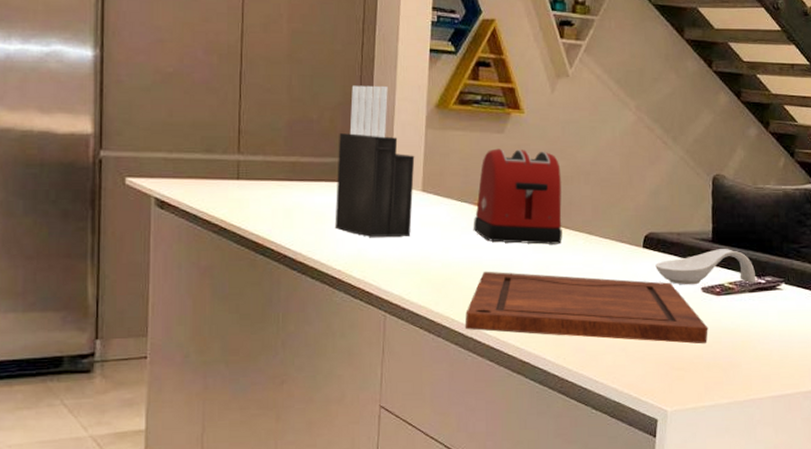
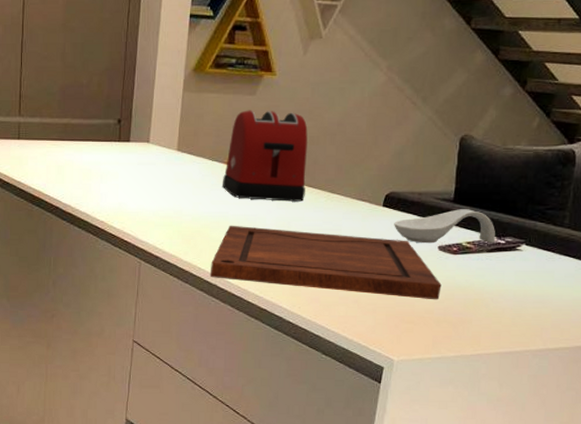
knife block: present [335,85,415,237] -> none [99,51,172,192]

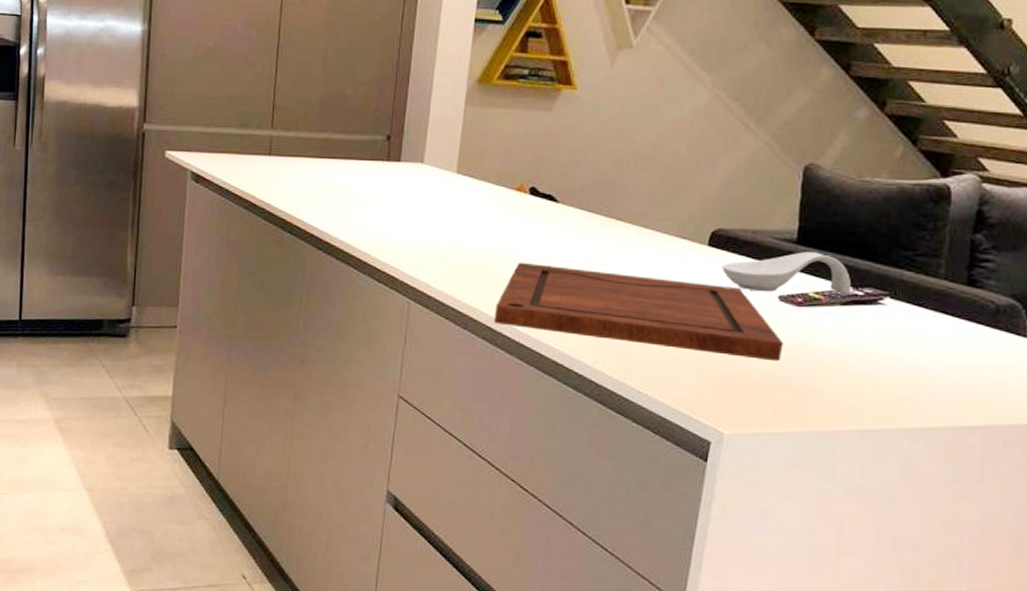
toaster: present [223,110,308,202] -> none [511,128,615,237]

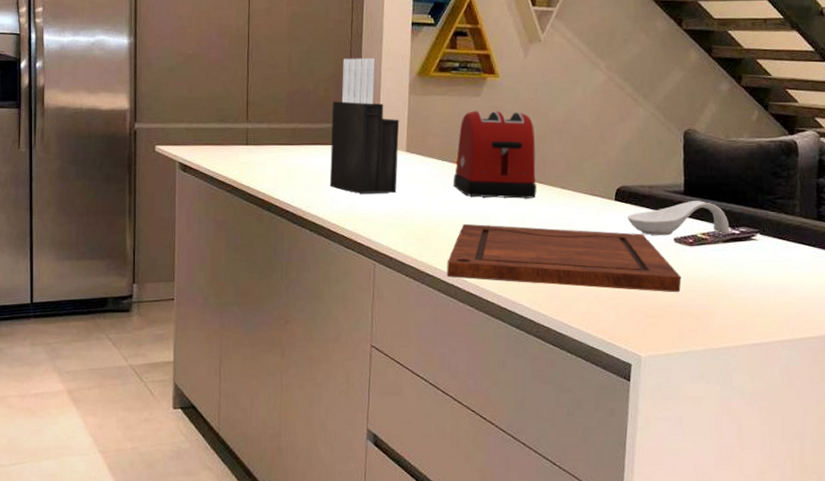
knife block: none [363,59,451,221] -> present [329,57,400,194]
toaster: none [511,128,615,237] -> present [454,110,537,199]

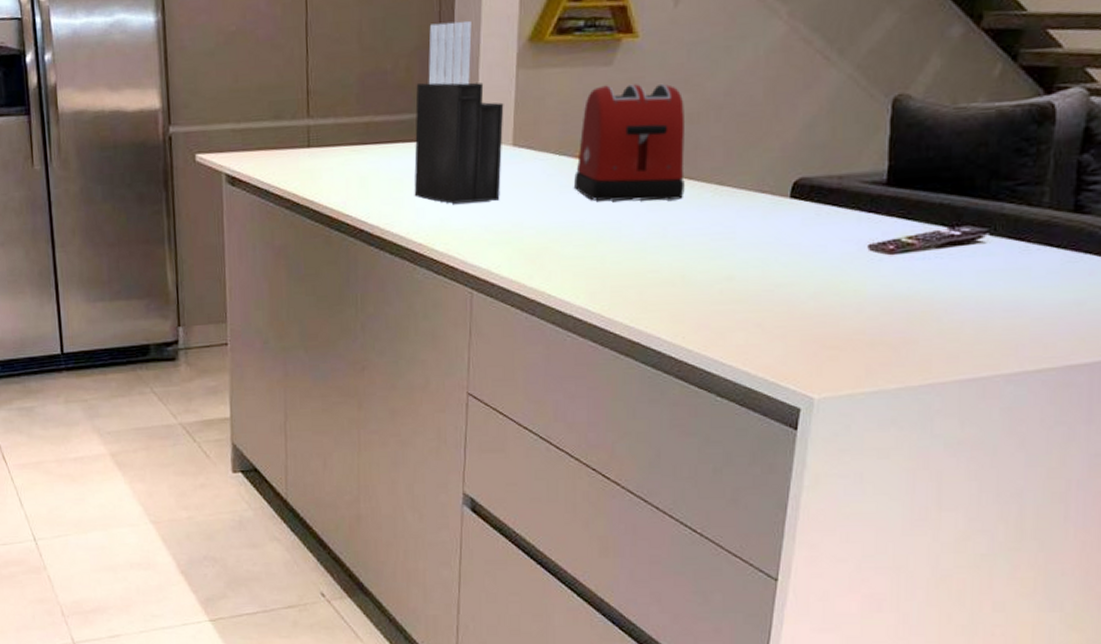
cutting board: present [446,223,682,293] -> none [563,236,875,317]
spoon rest: present [627,201,730,236] -> none [806,193,948,243]

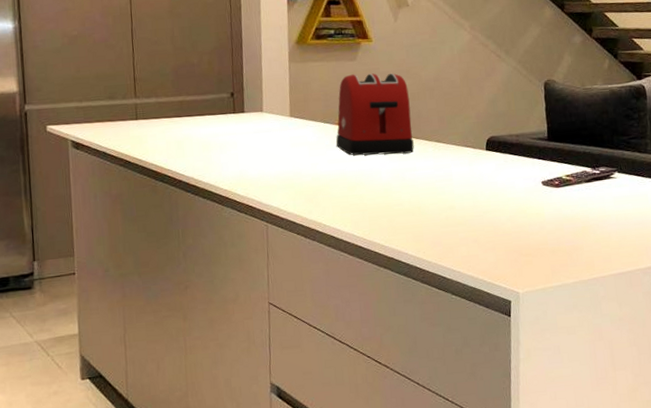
knife block: present [414,20,504,204] -> none [216,29,284,160]

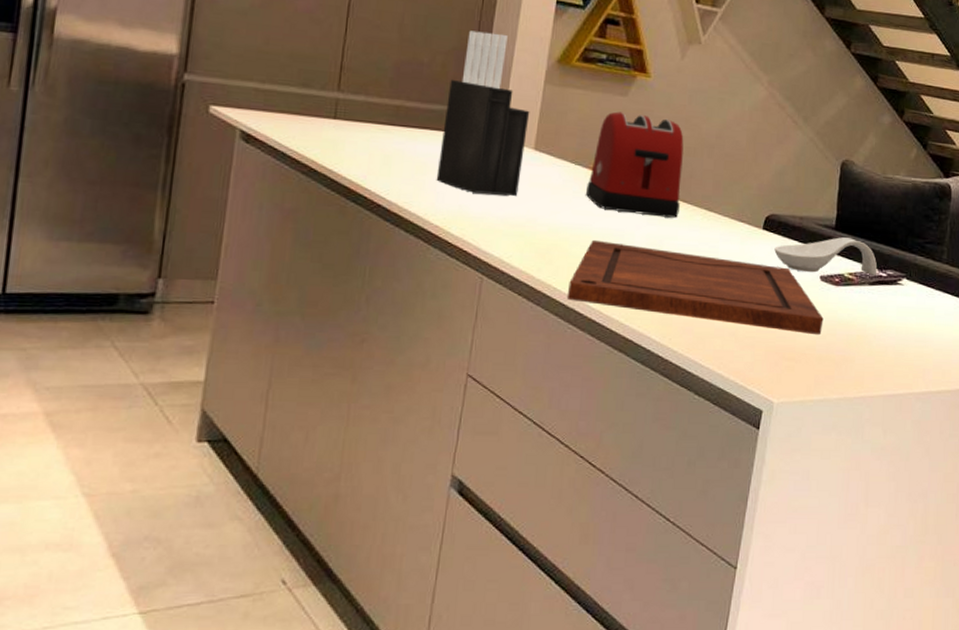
knife block: none [216,29,284,160] -> present [436,30,530,196]
cutting board: none [335,179,551,233] -> present [566,239,824,336]
spoon rest: none [498,145,591,181] -> present [774,237,878,275]

